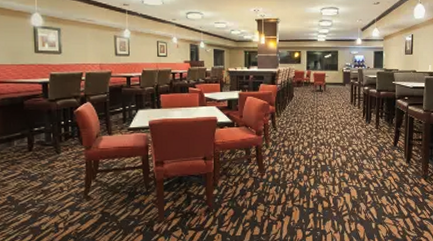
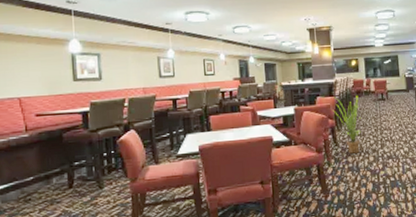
house plant: none [273,85,299,138] -> present [332,95,361,154]

